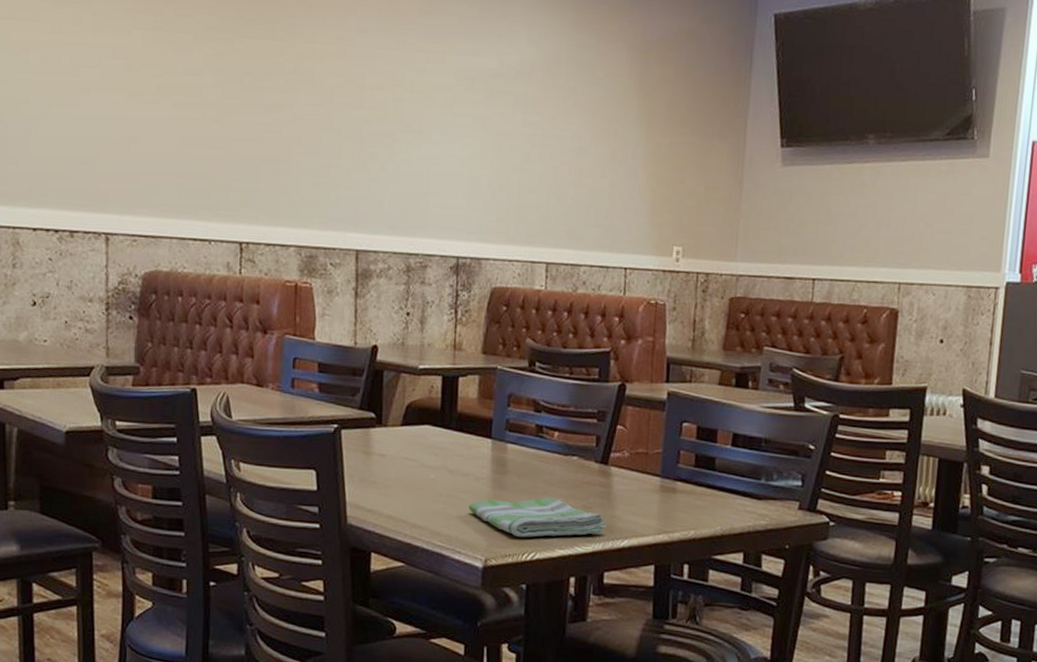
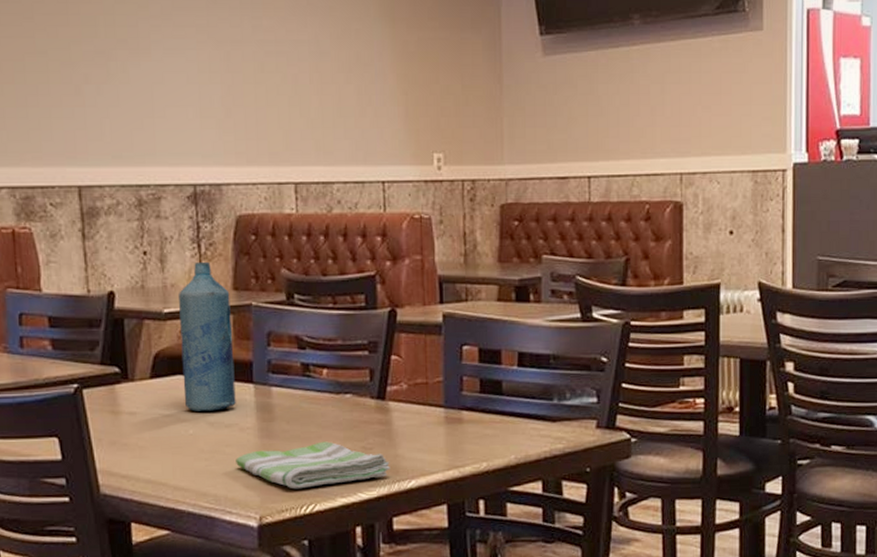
bottle: none [429,325,479,460] -> present [179,261,236,411]

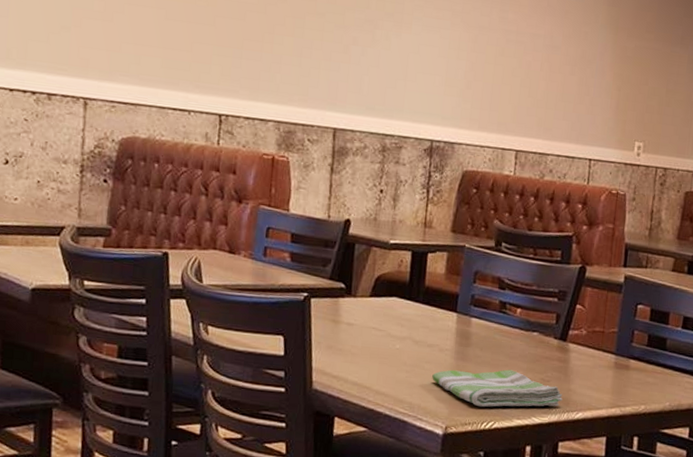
bottle: present [179,261,236,411] -> none [396,204,448,331]

